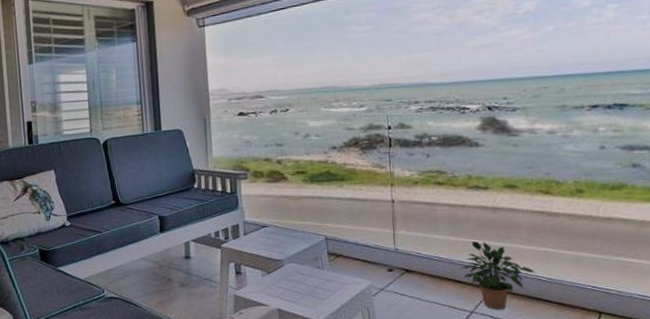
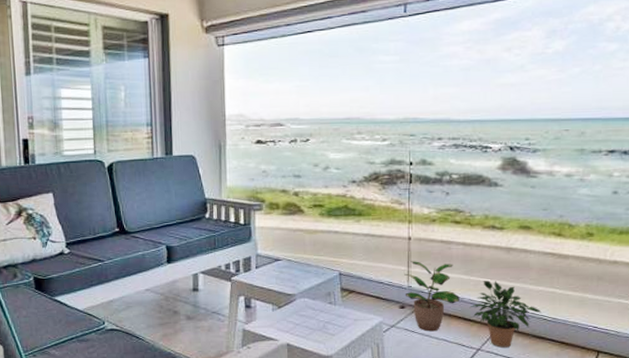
potted plant: none [390,222,448,295] -> present [404,260,460,332]

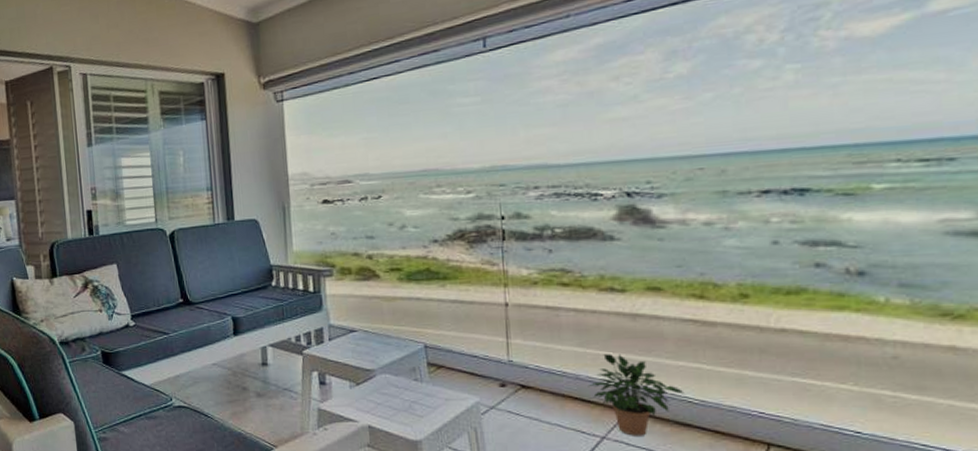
potted plant: present [404,260,460,332] -> none [503,330,574,415]

